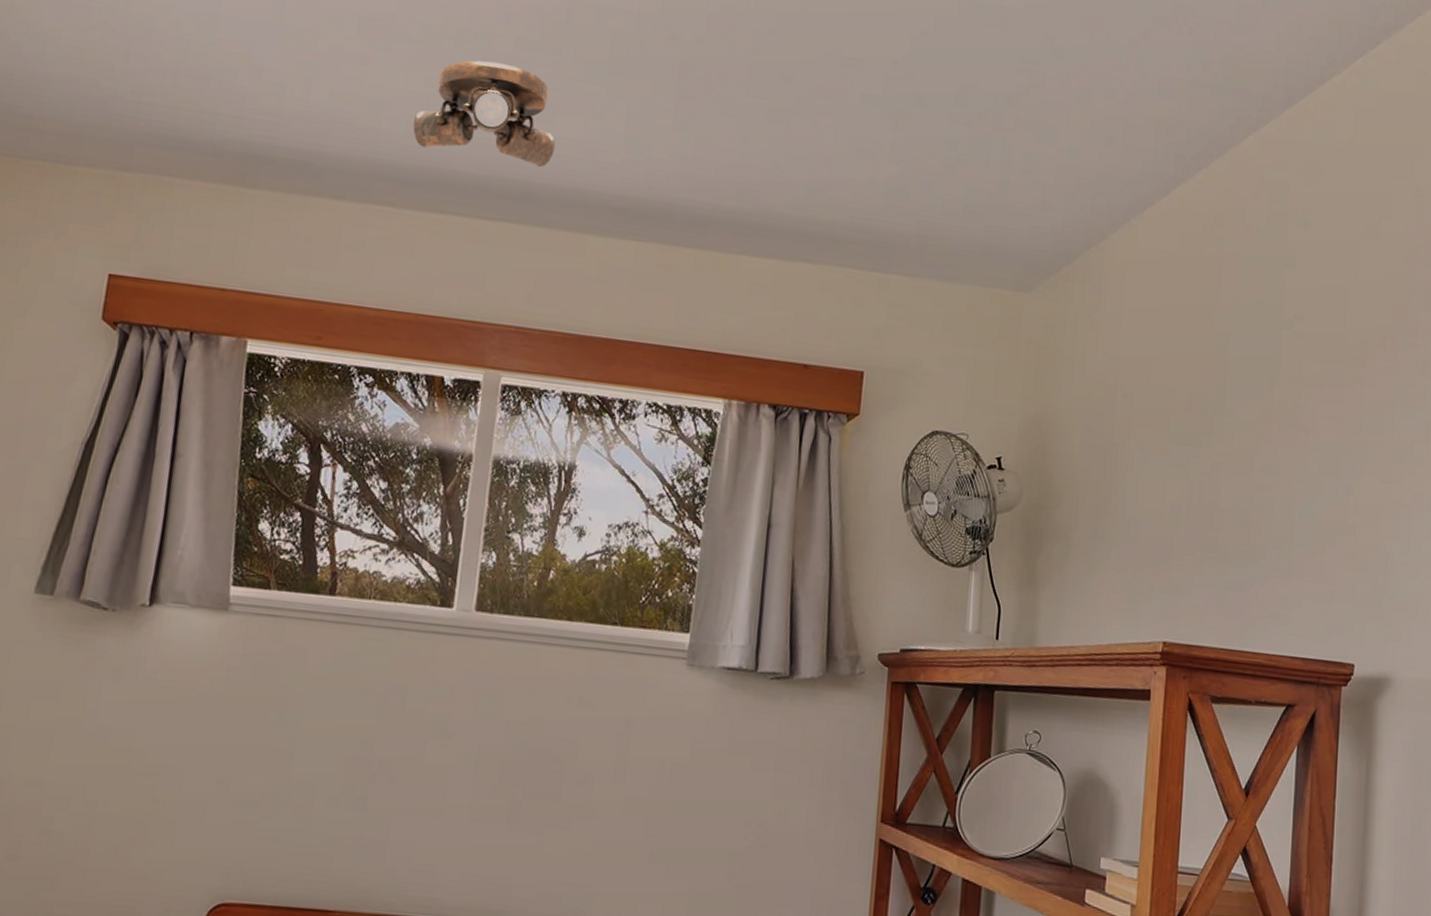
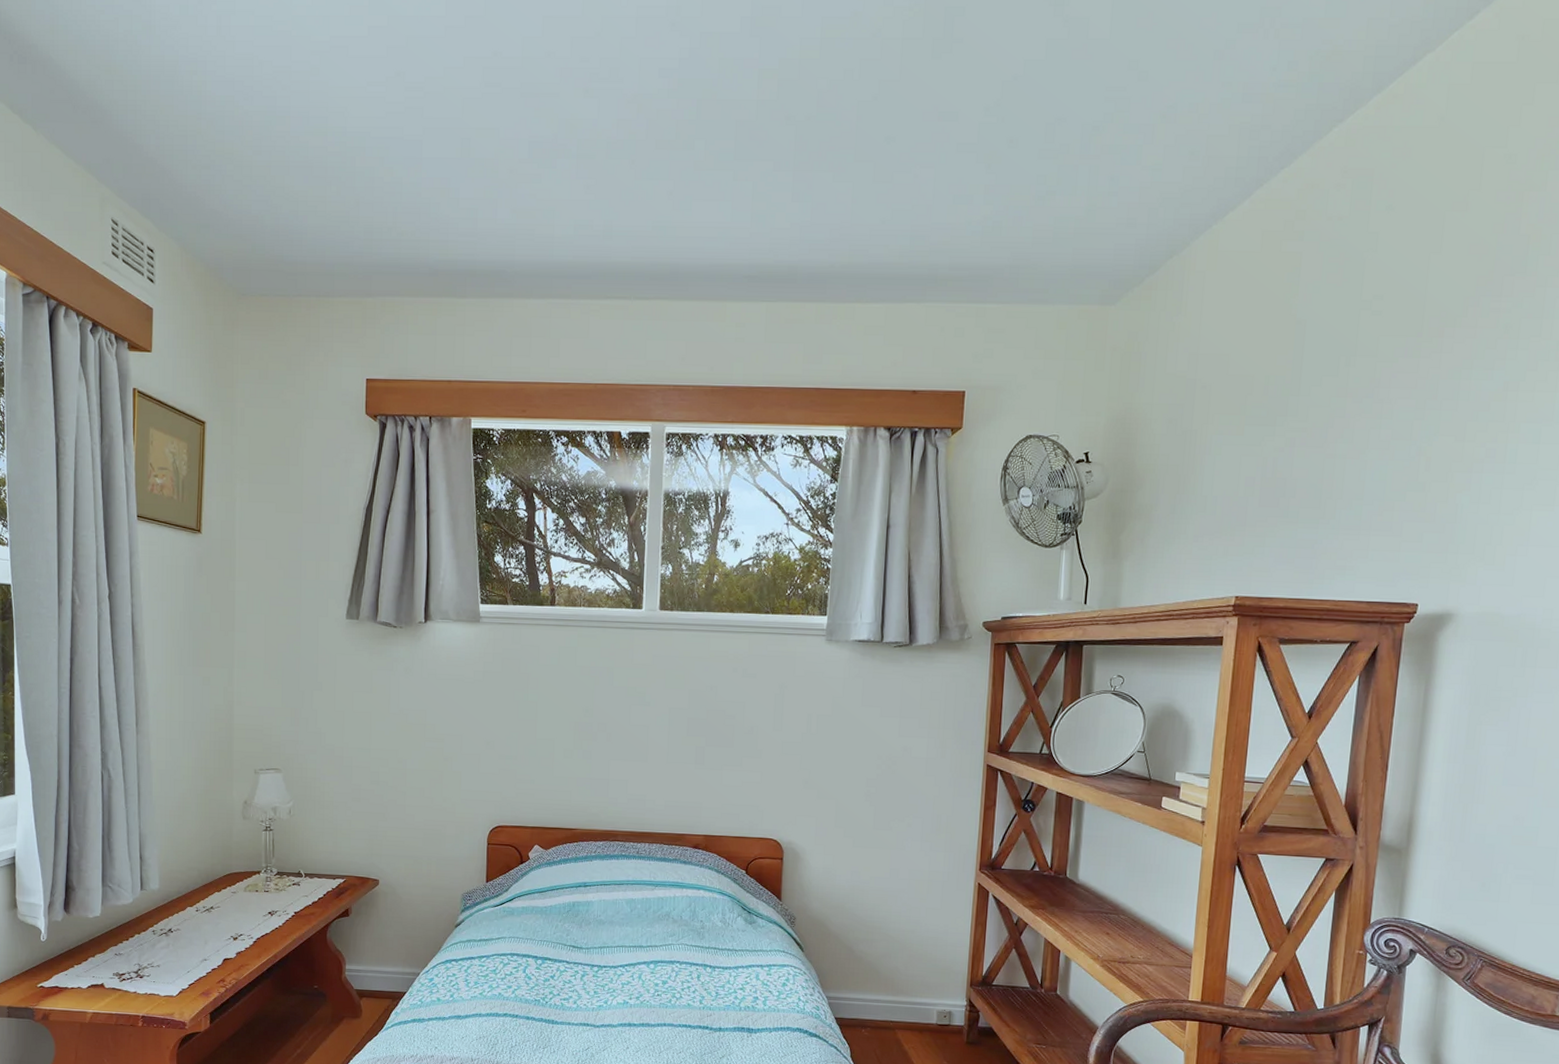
ceiling light: present [413,60,556,168] -> none [580,163,695,250]

